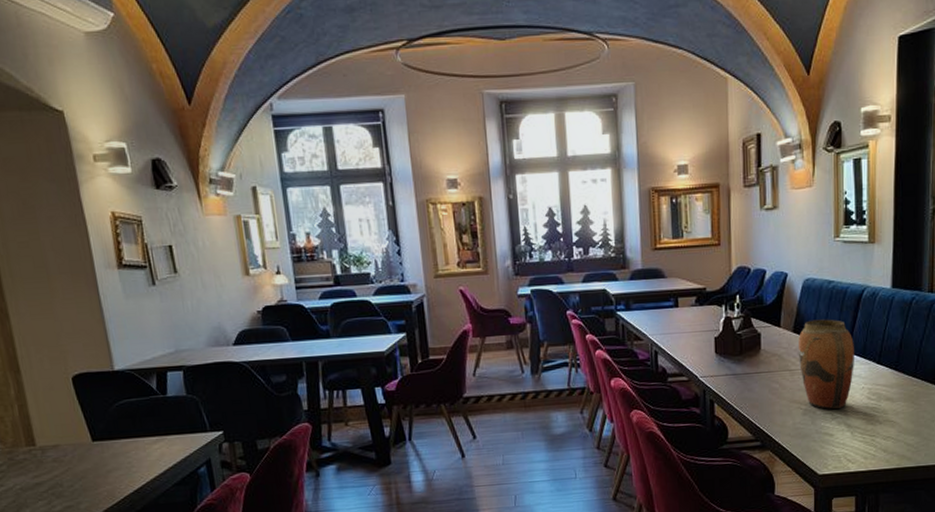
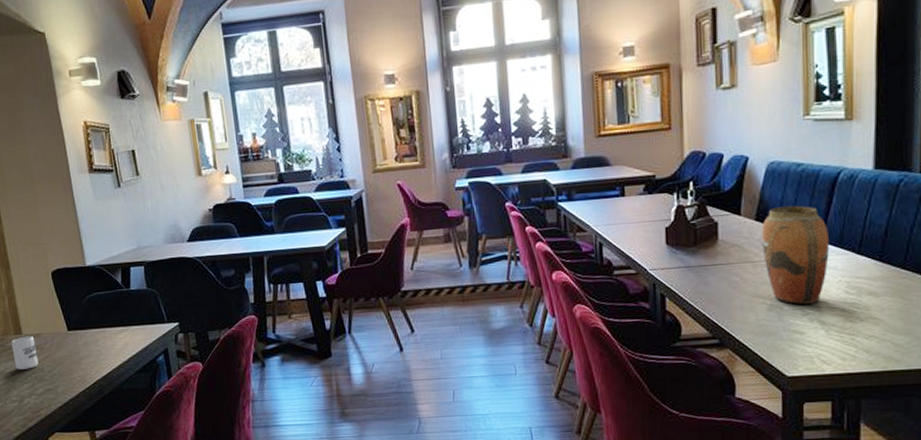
cup: none [21,447,57,486] -> present [11,335,39,370]

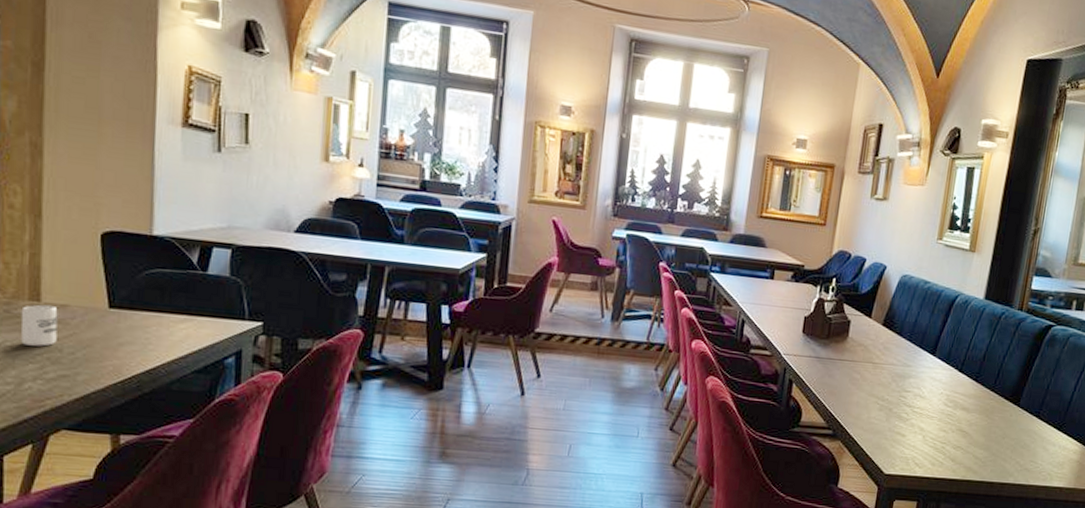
vase: present [761,205,829,305] -> none [883,316,940,411]

